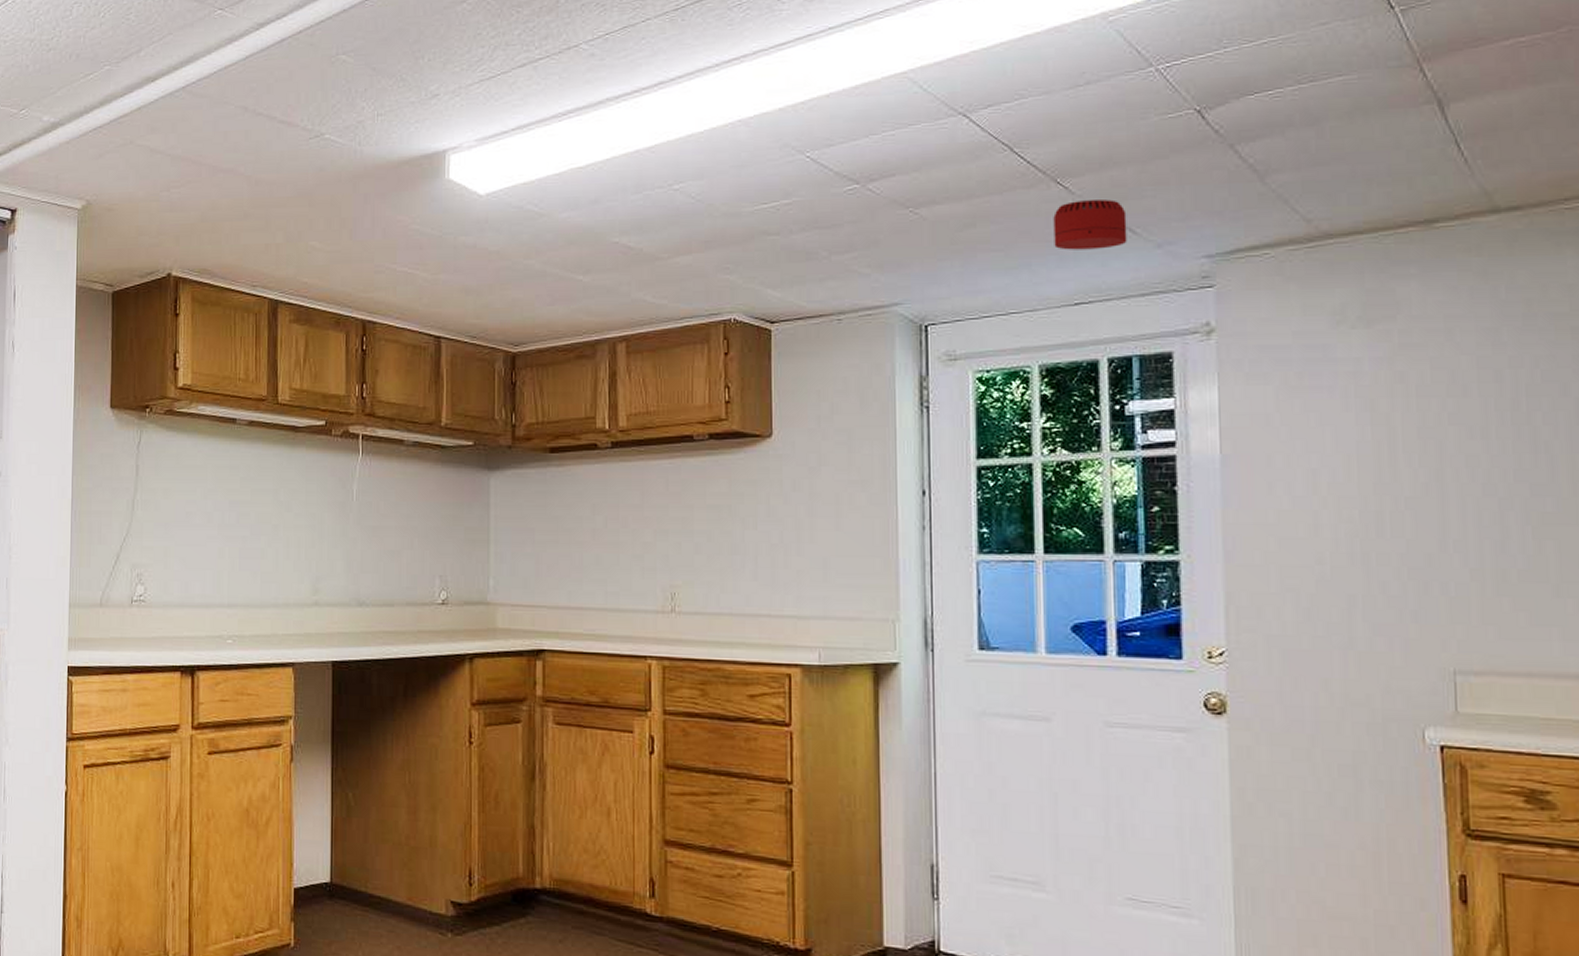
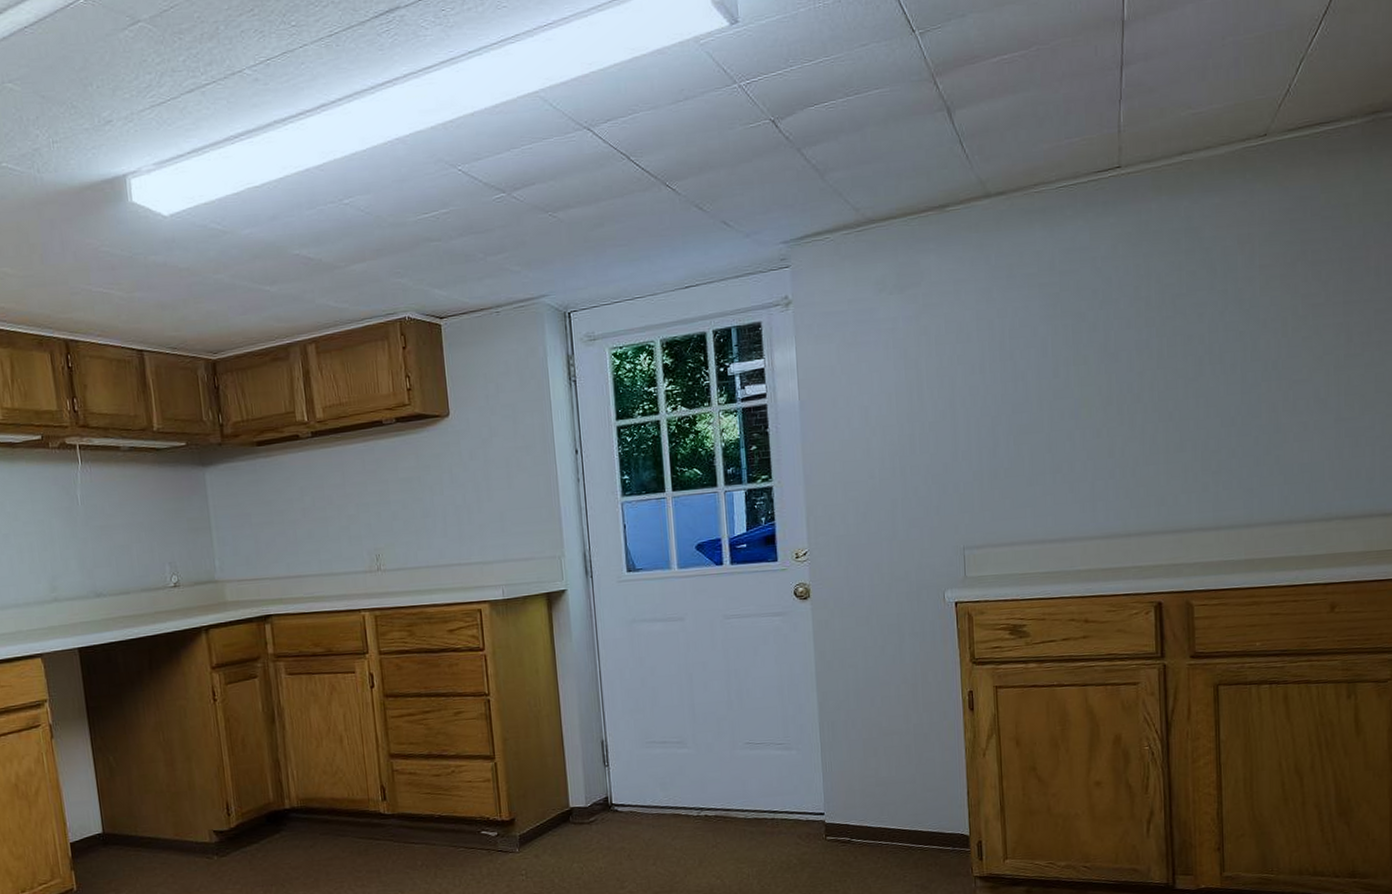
smoke detector: present [1053,199,1127,250] -> none [665,198,723,243]

